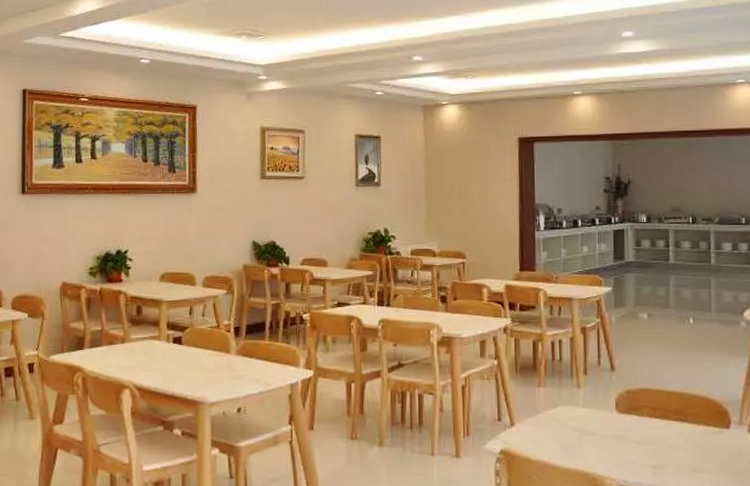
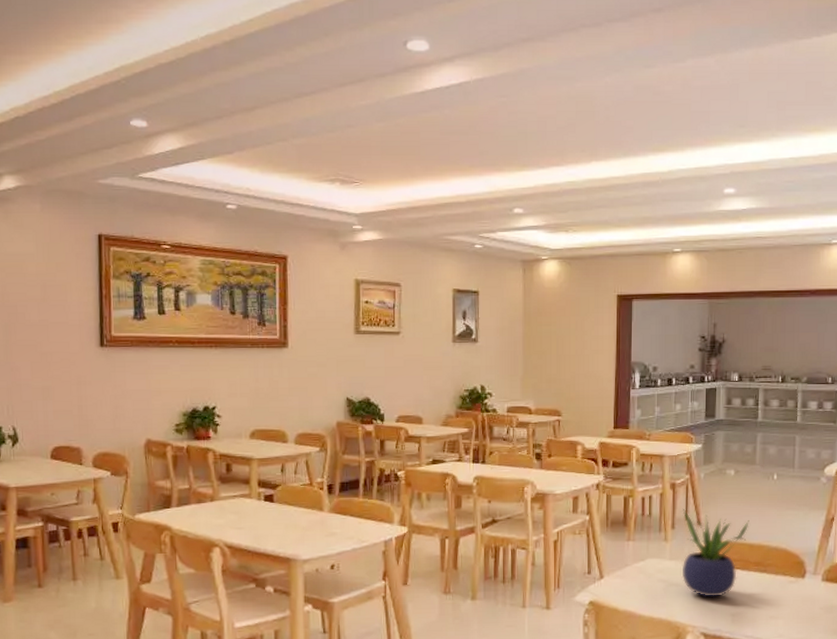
potted plant: none [594,353,666,448] -> present [681,508,749,597]

